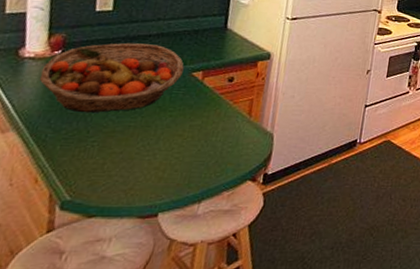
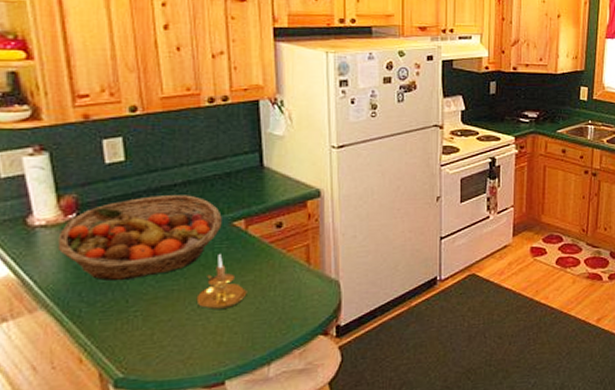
candle holder: none [148,99,193,148] -> present [196,254,247,310]

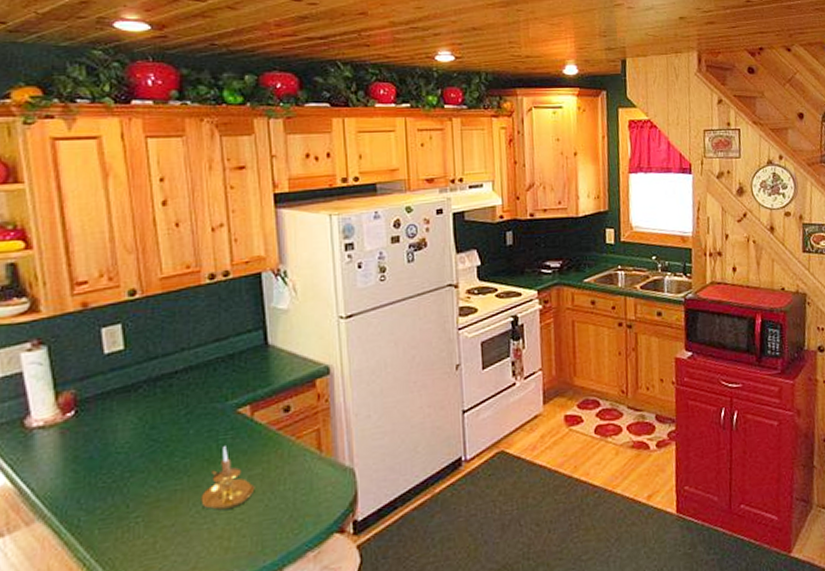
fruit basket: present [57,195,222,281] -> none [55,382,226,484]

